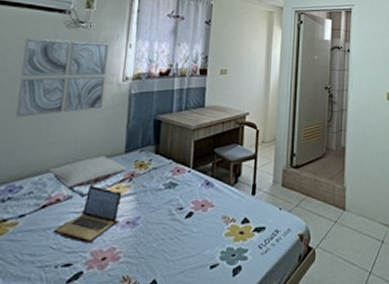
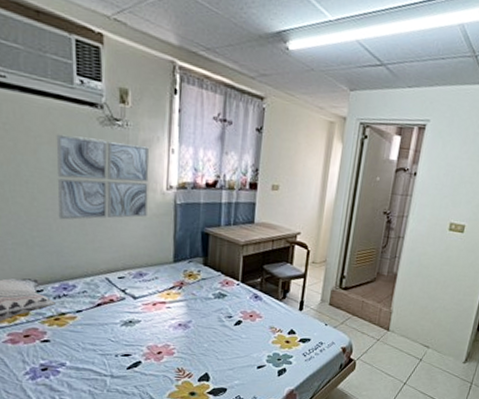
pillow: present [47,156,128,189] -> none [98,263,177,291]
laptop: present [52,184,122,243] -> none [110,289,173,339]

